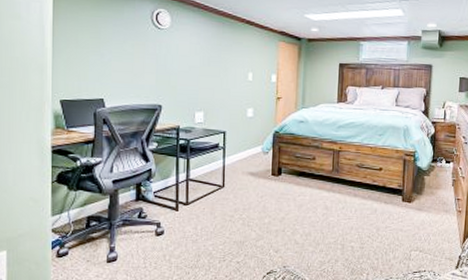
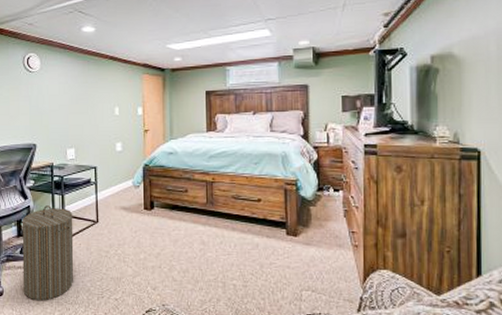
laundry hamper: none [139,169,198,266] -> present [22,206,74,301]

